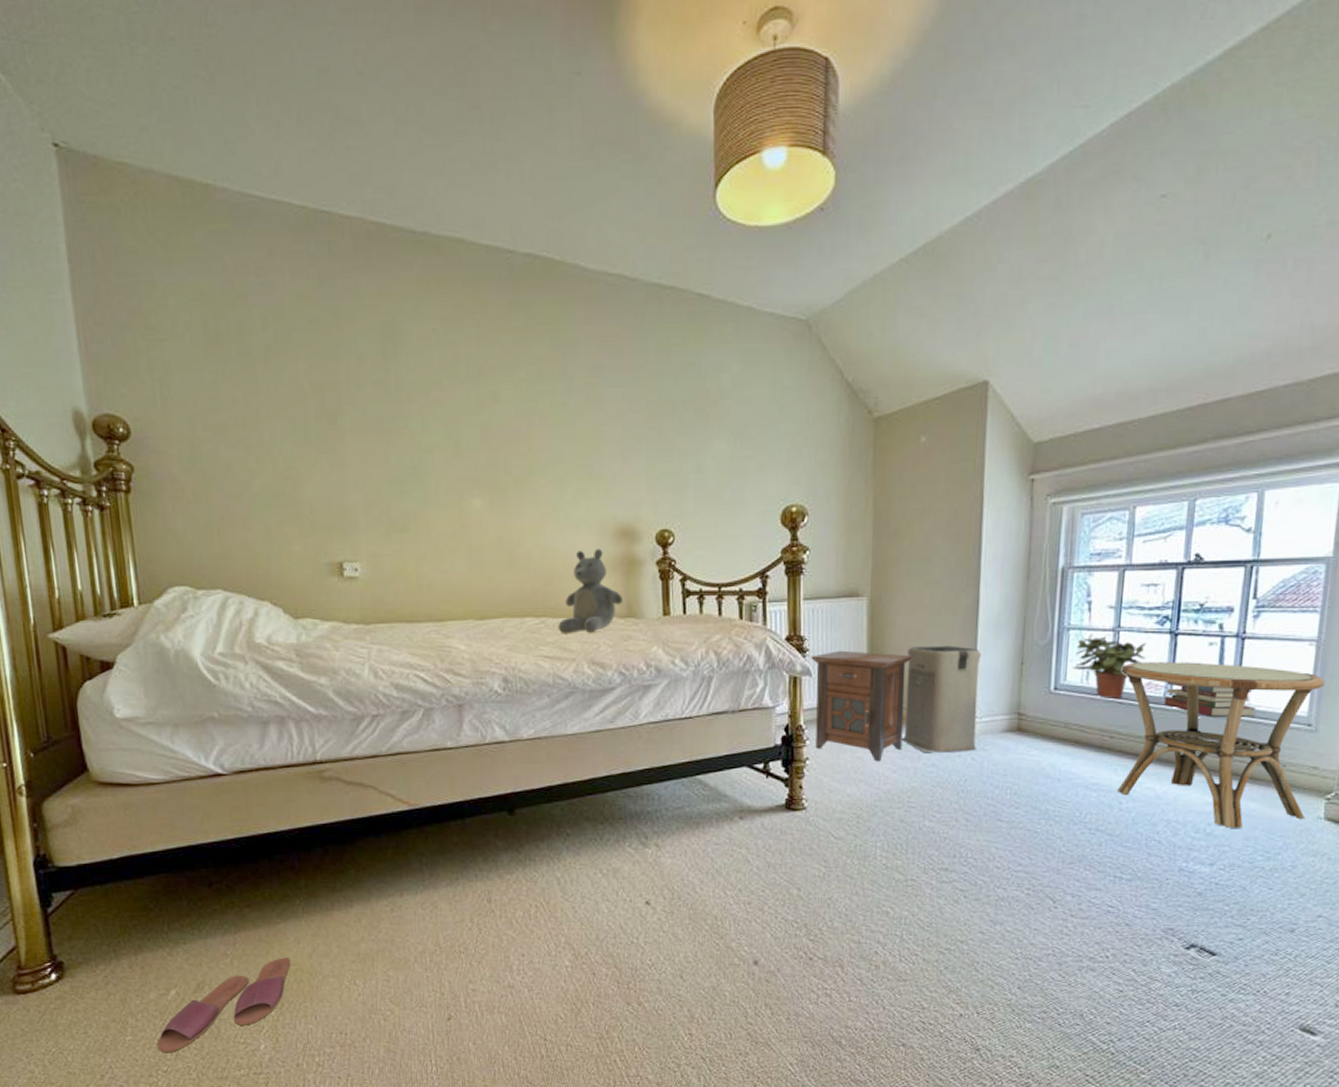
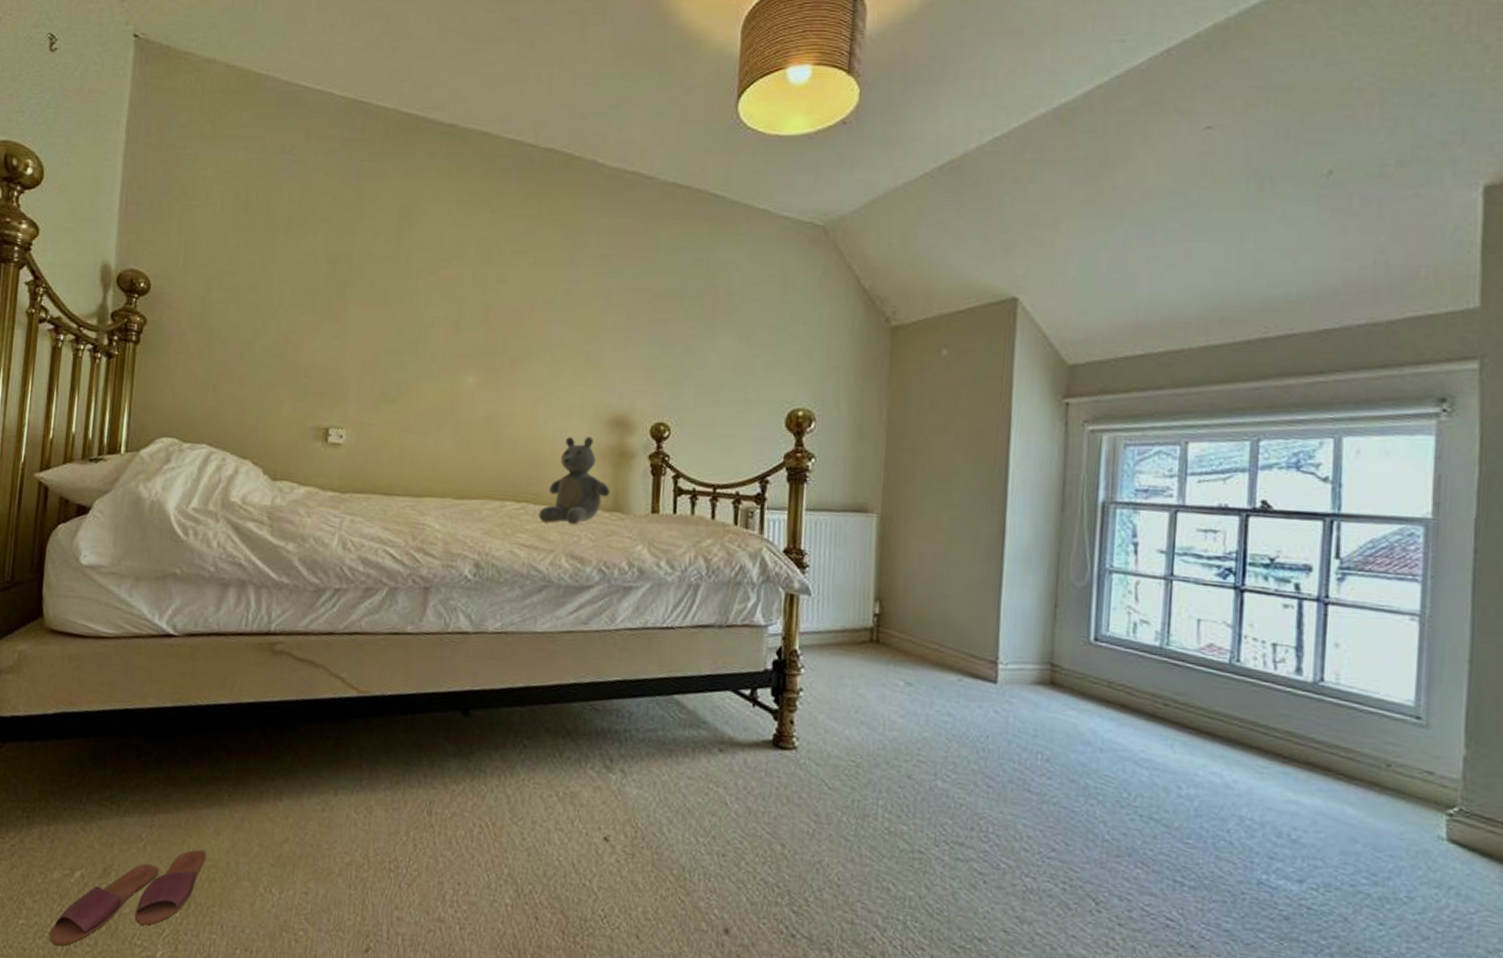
nightstand: present [811,650,912,762] -> none [811,569,927,703]
laundry basket: present [901,645,982,754] -> none [911,574,1008,703]
potted plant: present [1072,636,1146,698] -> none [1115,584,1206,659]
side table: present [1118,662,1326,829] -> none [1175,618,1435,840]
books: present [1164,682,1256,717] -> none [1230,646,1348,700]

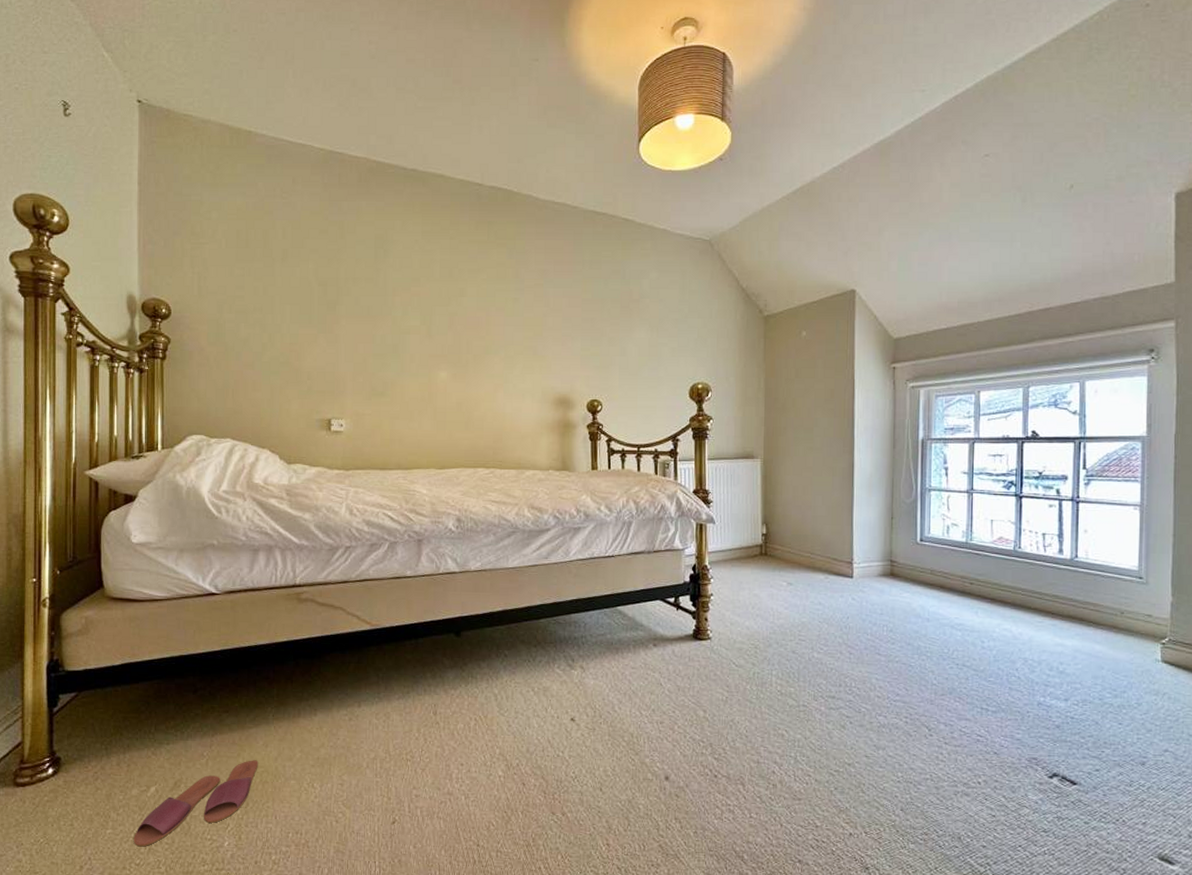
teddy bear: present [538,436,611,525] -> none [504,413,559,483]

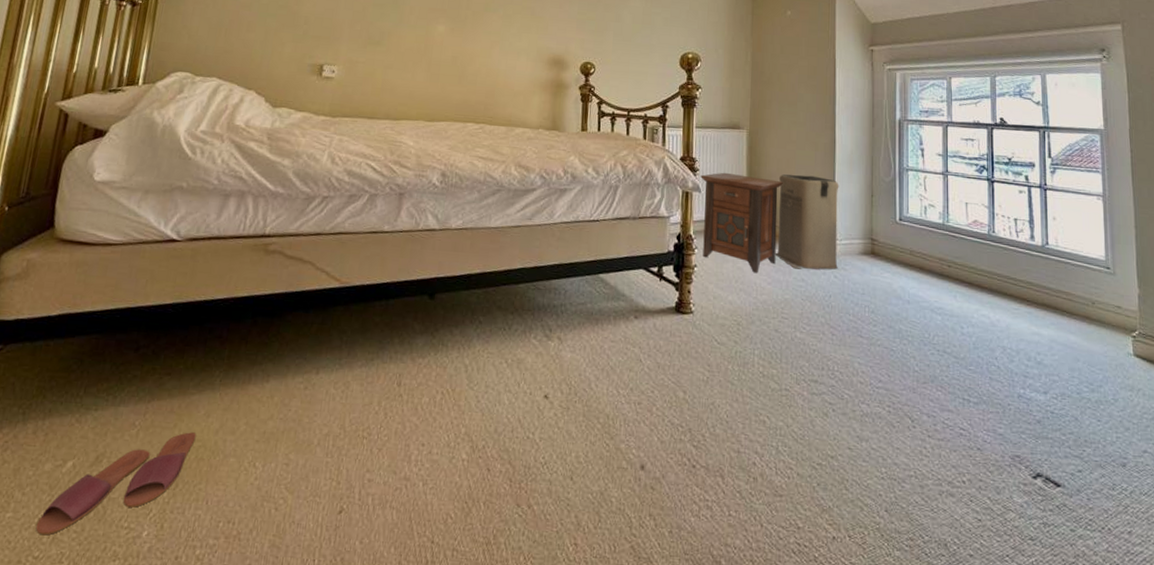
nightstand: none [714,502,799,599] -> present [700,172,783,274]
laundry basket: none [791,501,858,593] -> present [775,174,839,270]

